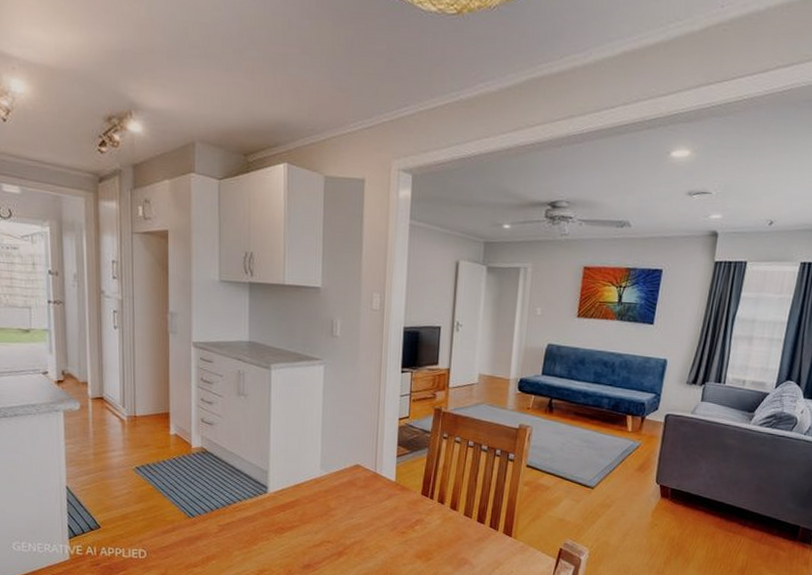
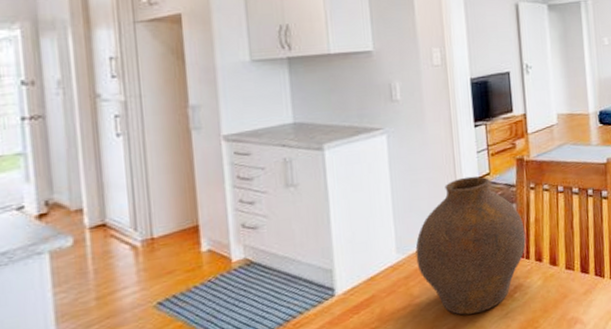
vase: none [336,416,433,535] -> present [415,175,526,315]

